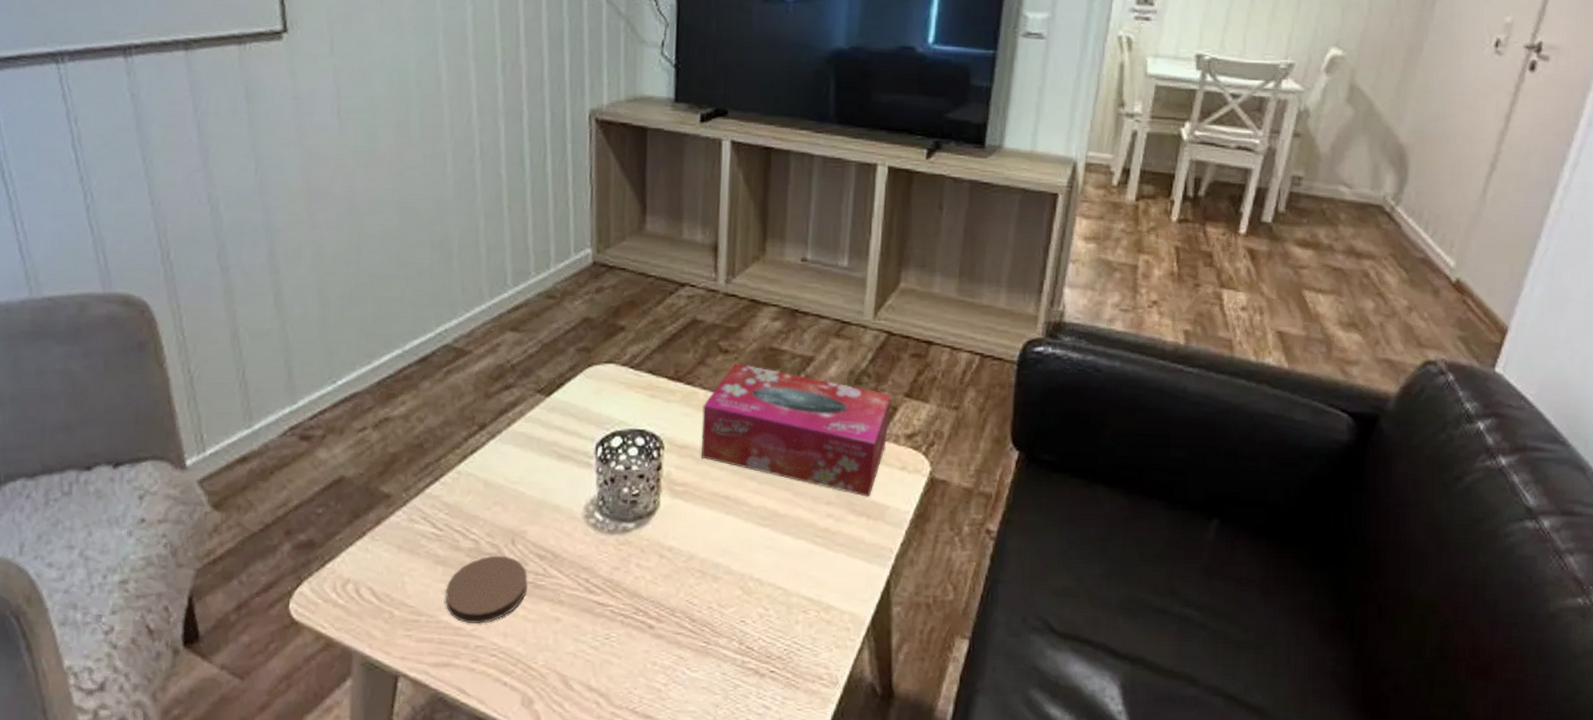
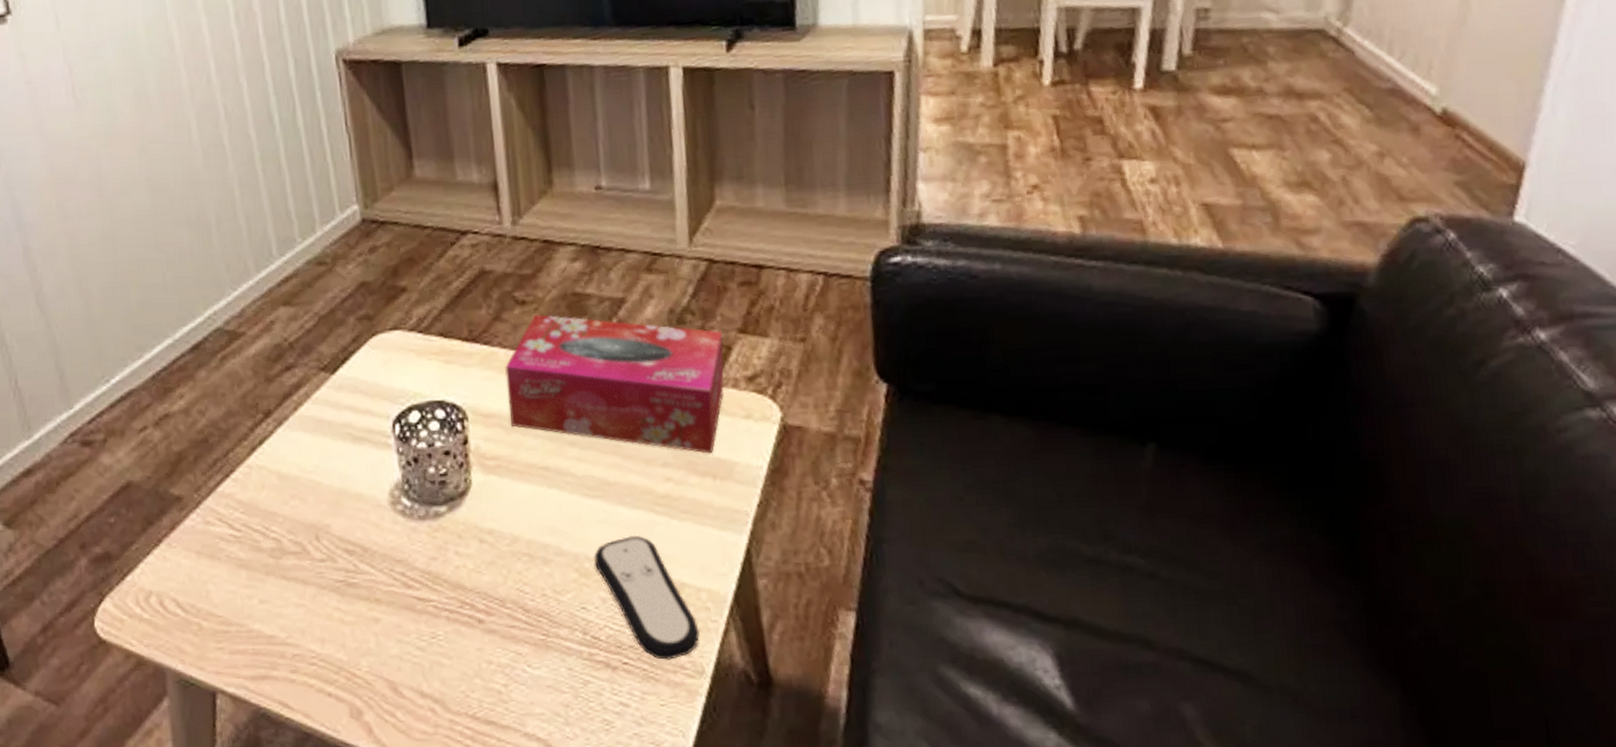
coaster: present [444,555,528,624] -> none [251,553,340,630]
remote control: none [757,561,839,671] -> present [594,535,700,660]

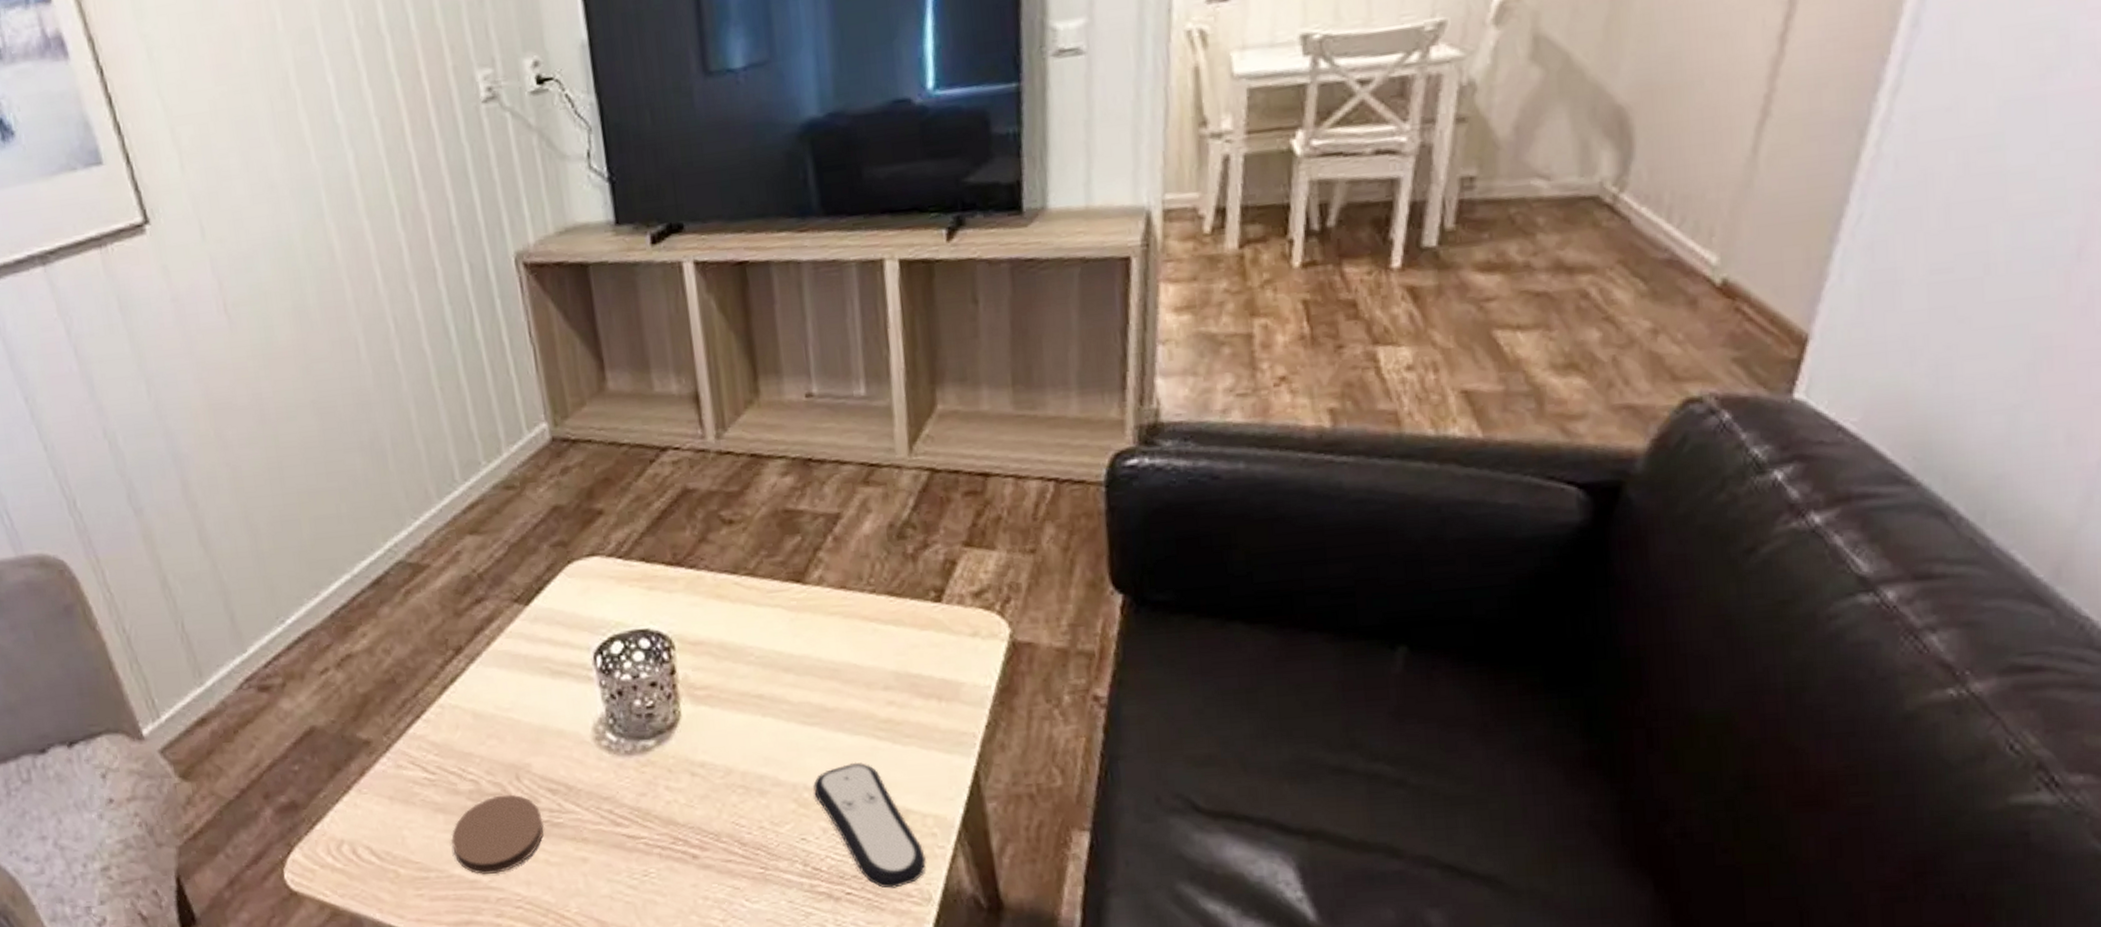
coaster: none [251,553,340,630] -> present [450,794,544,875]
tissue box: present [505,314,725,454] -> none [713,533,949,675]

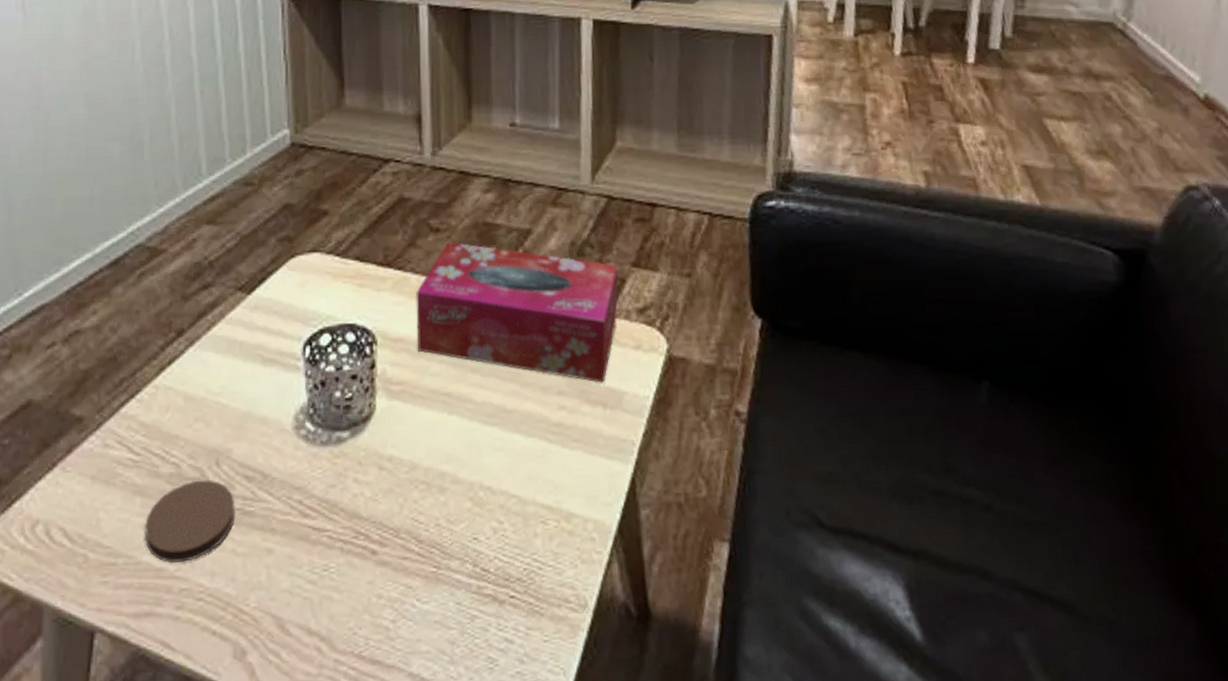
tissue box: none [713,533,949,675] -> present [416,242,618,383]
remote control: present [813,762,926,889] -> none [488,463,584,593]

